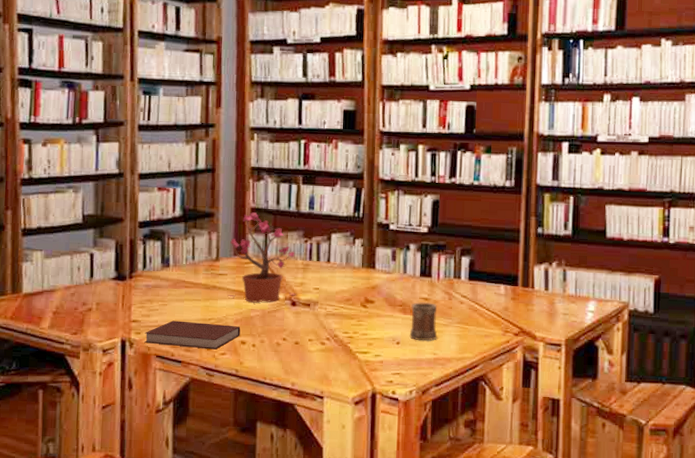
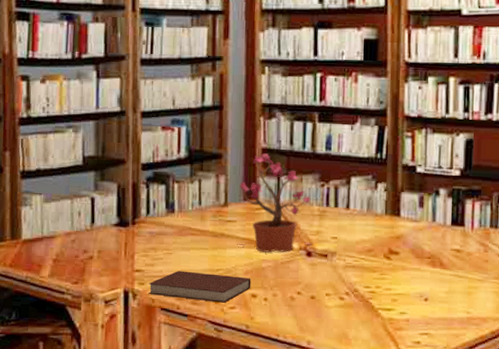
mug: present [409,302,438,342] -> none [439,254,471,299]

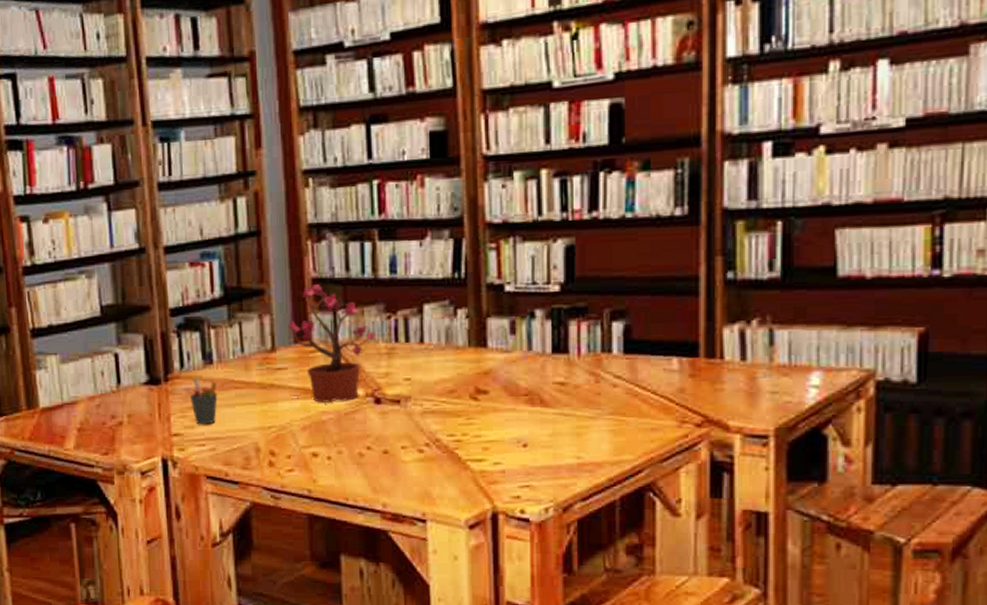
notebook: present [148,270,251,303] -> none [190,431,311,466]
pen holder: none [152,223,177,264] -> present [189,377,218,425]

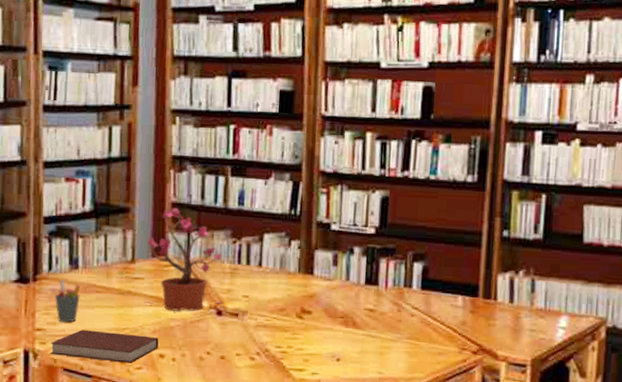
notebook: none [190,431,311,466] -> present [50,329,159,363]

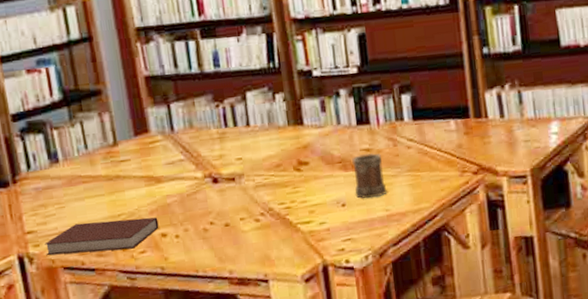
pen holder: present [54,279,81,323] -> none [39,176,68,221]
potted plant: present [144,208,224,311] -> none [127,81,218,188]
mug: none [351,314,384,359] -> present [352,153,388,199]

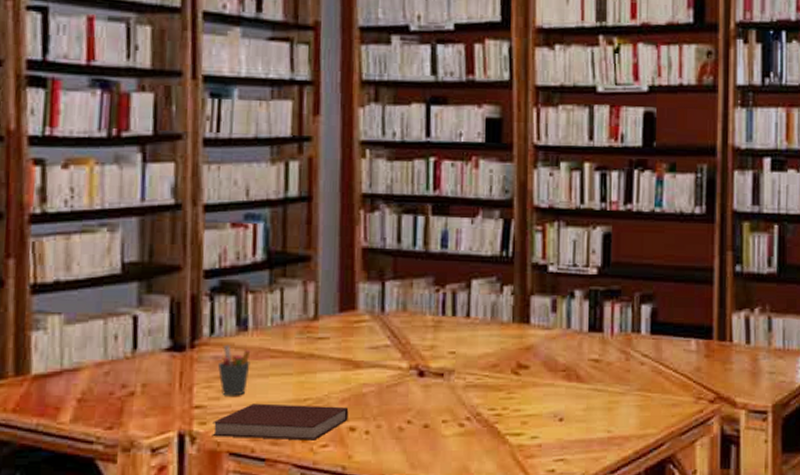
pen holder: none [39,176,68,221] -> present [217,344,251,396]
mug: present [352,153,388,199] -> none [575,365,612,416]

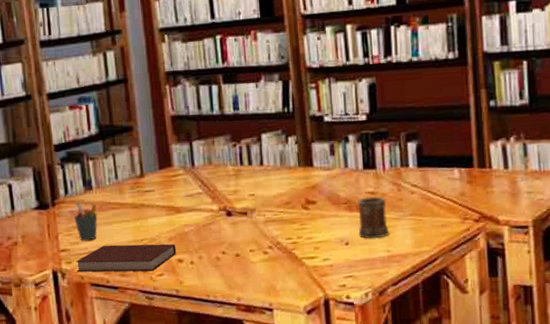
mug: none [575,365,612,416] -> present [357,196,390,239]

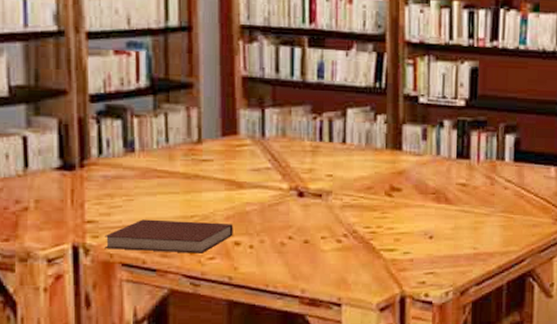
pen holder: present [73,201,98,241] -> none [106,164,139,212]
mug: present [357,196,390,239] -> none [444,189,478,234]

